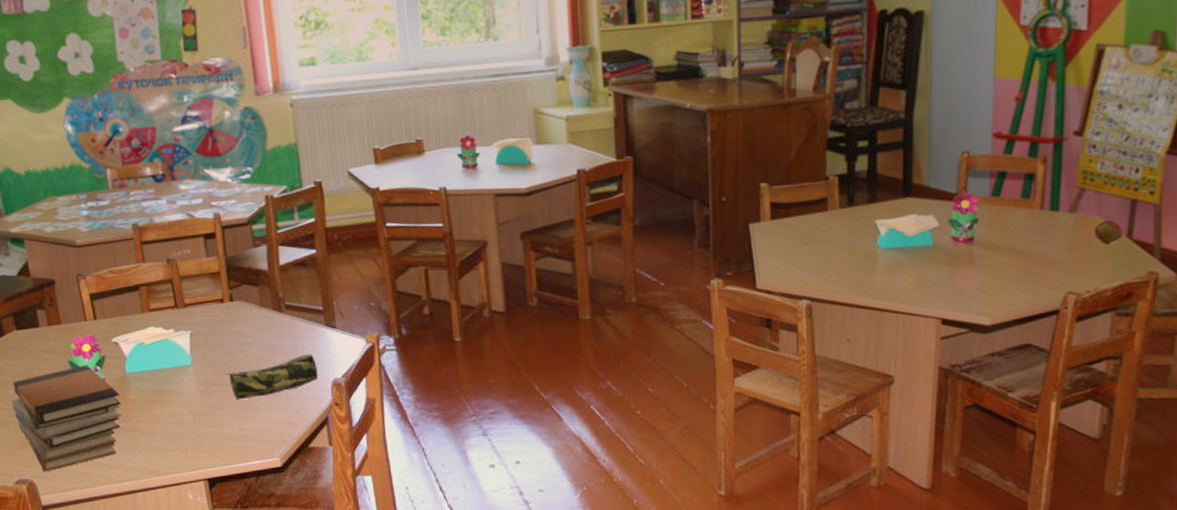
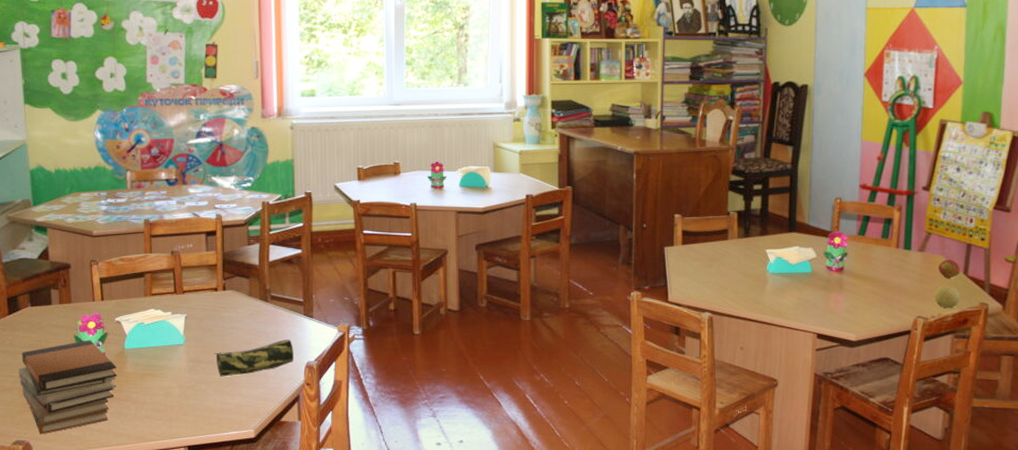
apple: none [1089,253,1123,281] -> present [934,285,960,309]

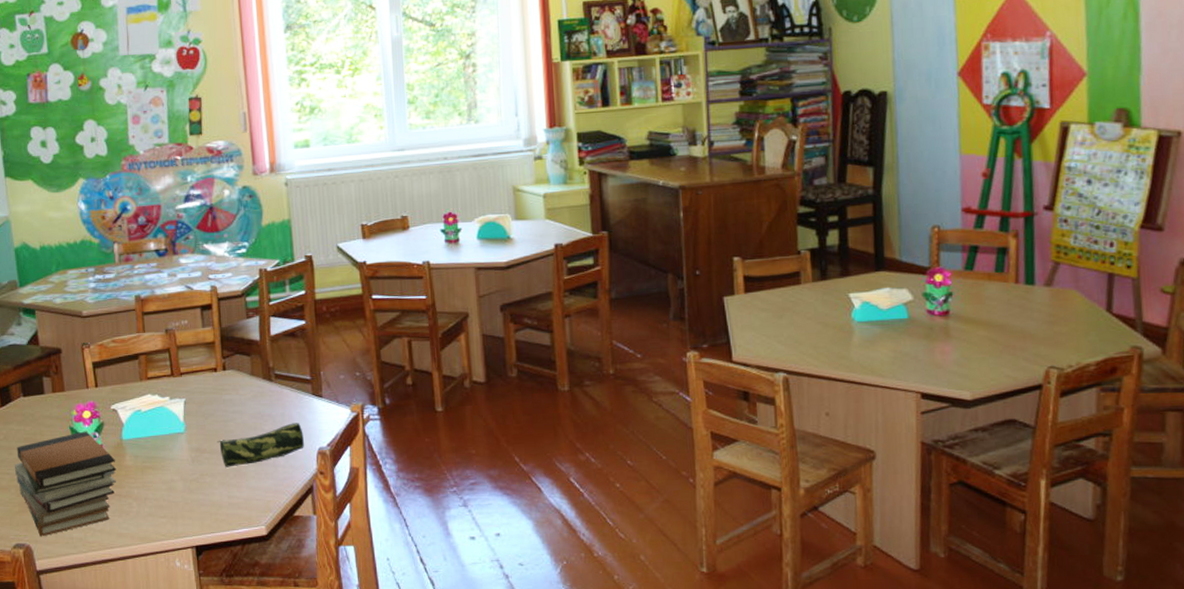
apple: present [934,285,960,309] -> none [1069,327,1105,355]
apple: present [938,259,961,279] -> none [1071,293,1102,319]

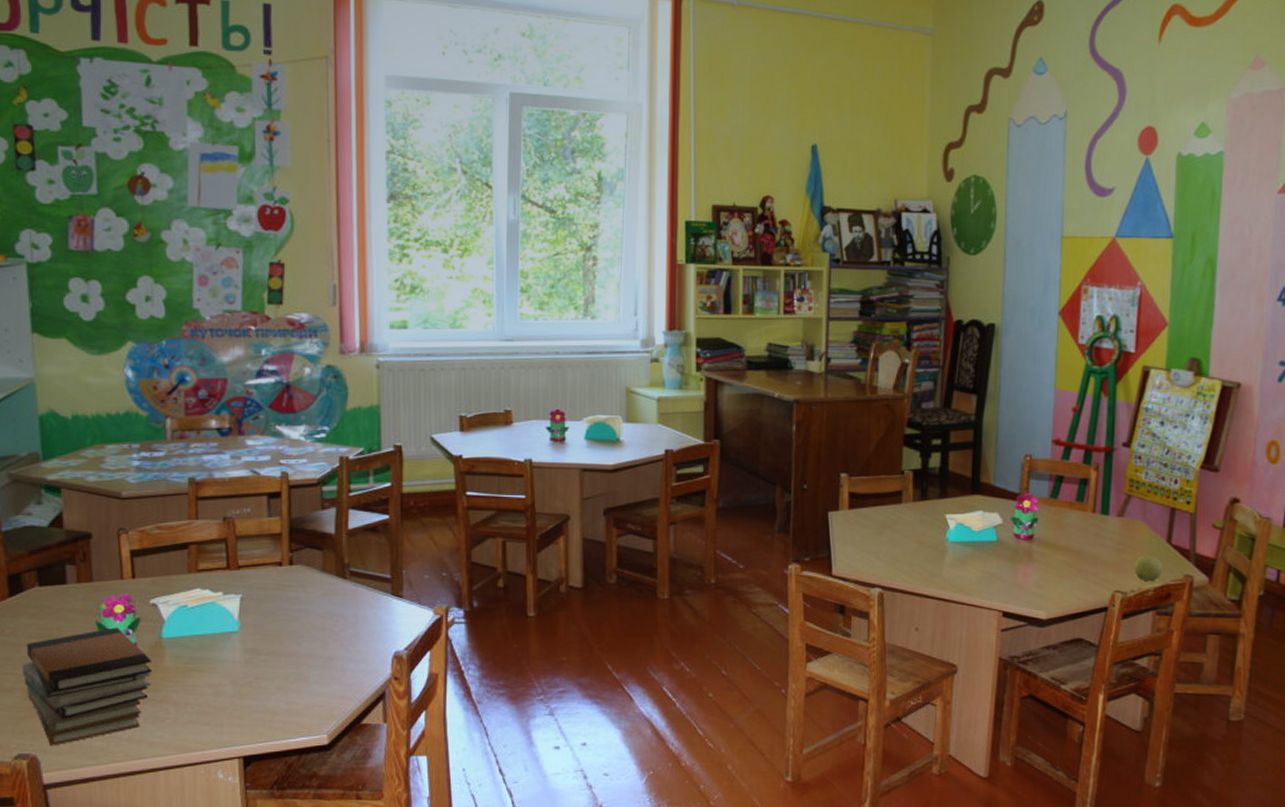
pencil case: present [217,423,304,468] -> none [277,624,378,671]
apple: none [1069,327,1105,355] -> present [1134,555,1163,582]

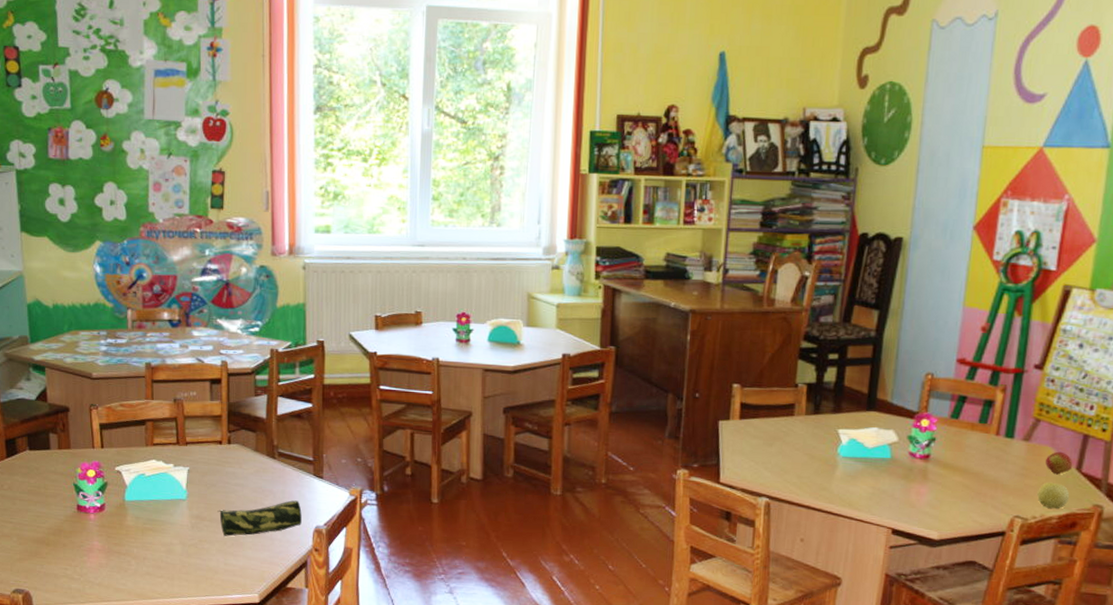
book stack: present [21,627,153,746] -> none [17,489,118,585]
pencil case: none [277,624,378,671] -> present [217,500,302,537]
apple: none [1138,525,1164,548] -> present [1045,451,1073,475]

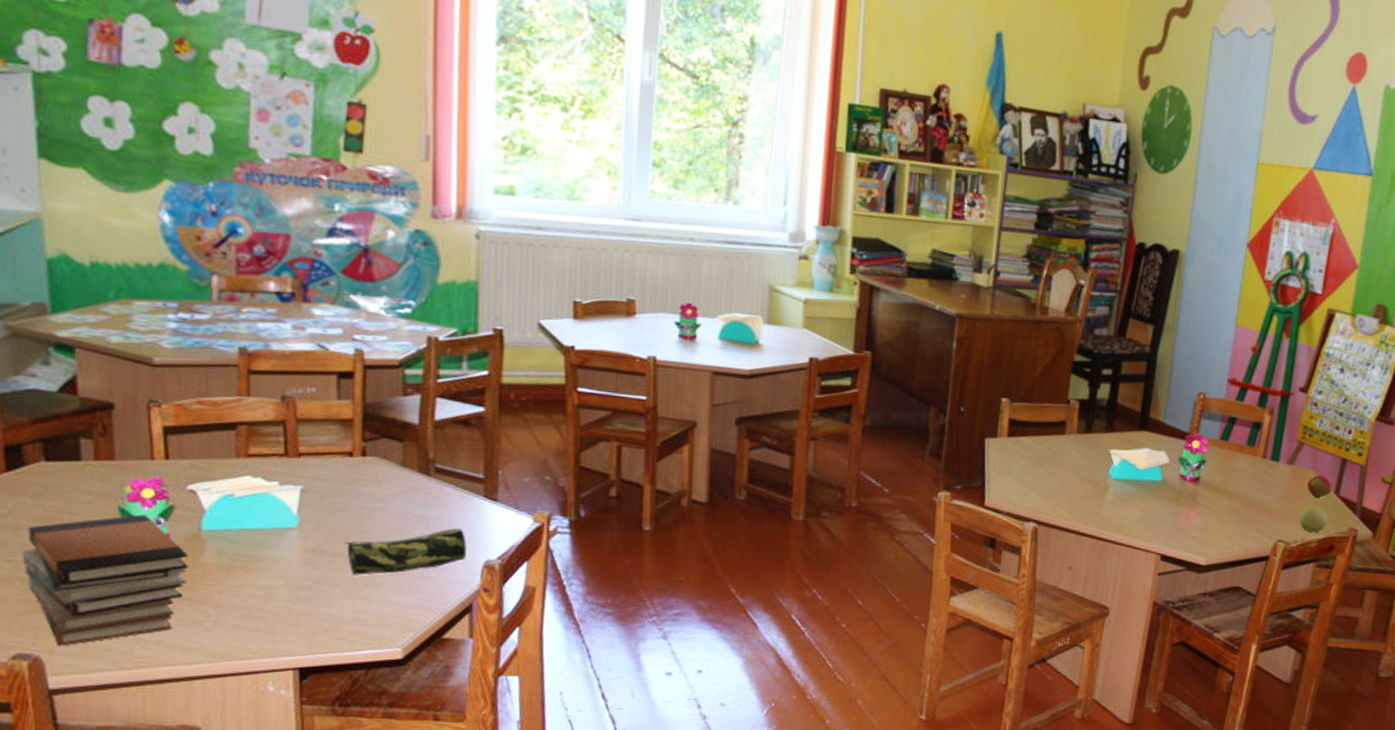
book stack: none [17,489,118,585] -> present [21,514,189,647]

